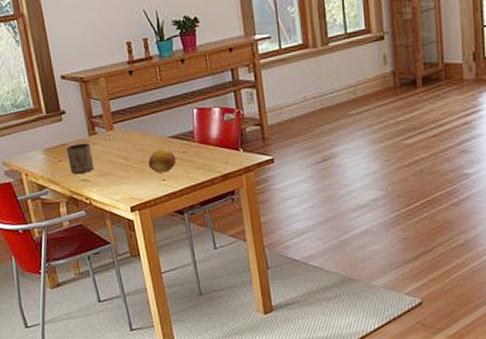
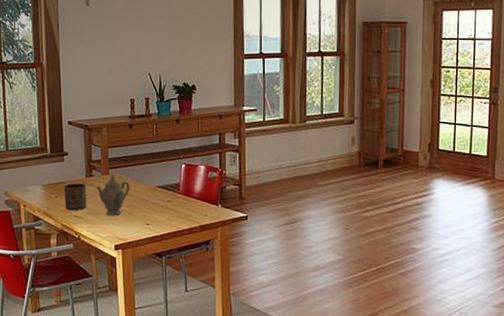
teapot: none [101,128,140,175] -> present [96,174,131,215]
fruit: present [148,148,177,173] -> none [136,196,161,218]

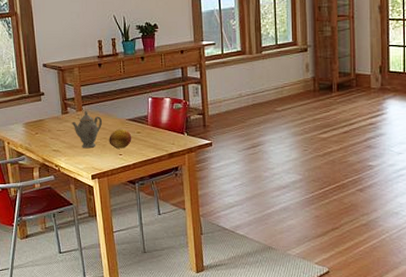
cup: present [64,183,87,211] -> none [43,120,64,146]
fruit: none [136,196,161,218] -> present [109,128,132,149]

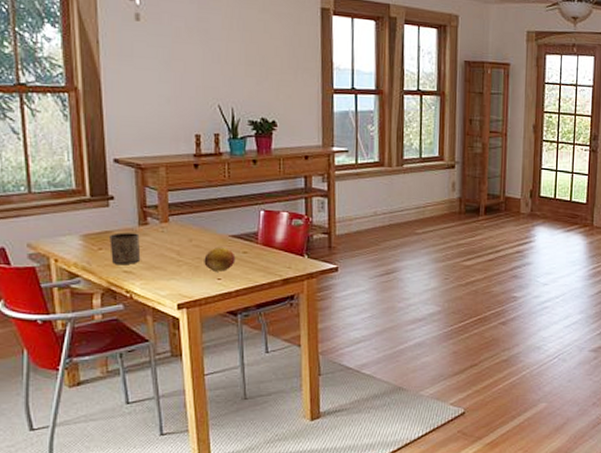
cup: none [43,120,64,146] -> present [110,232,141,265]
teapot: present [71,110,103,148] -> none [152,221,197,270]

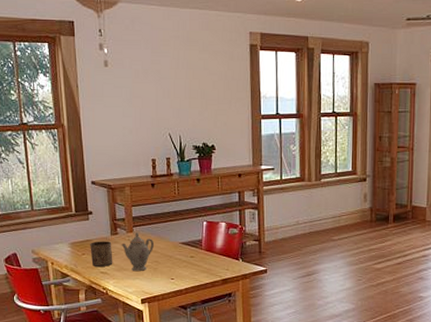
teapot: none [152,221,197,270] -> present [121,231,155,271]
fruit: present [204,246,236,272] -> none [160,252,185,273]

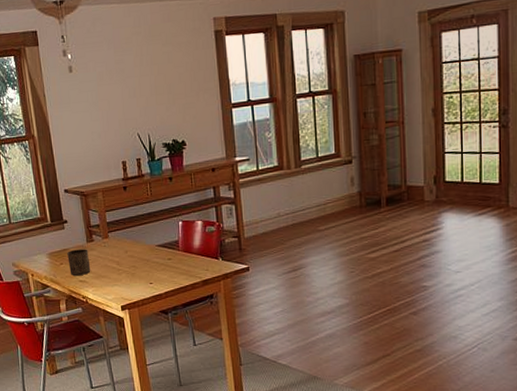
teapot: present [121,231,155,271] -> none [97,237,131,277]

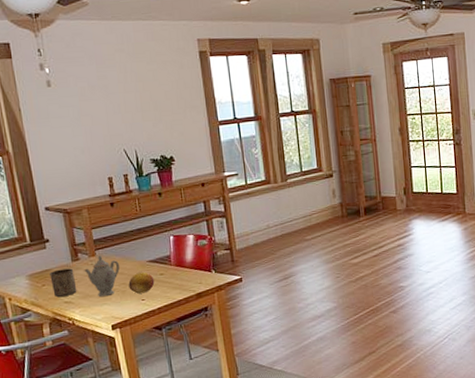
teapot: none [97,237,131,277] -> present [84,254,120,296]
fruit: none [138,255,163,277] -> present [128,271,155,294]

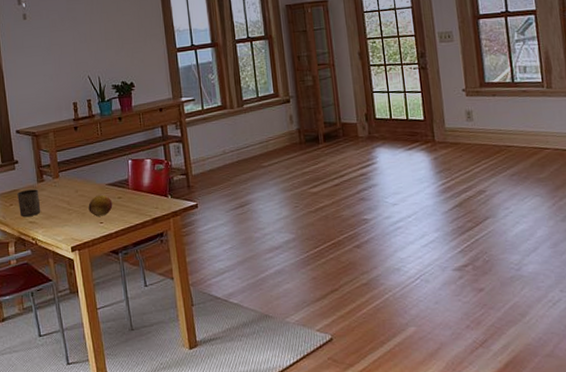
teapot: present [84,254,120,296] -> none [48,176,81,218]

